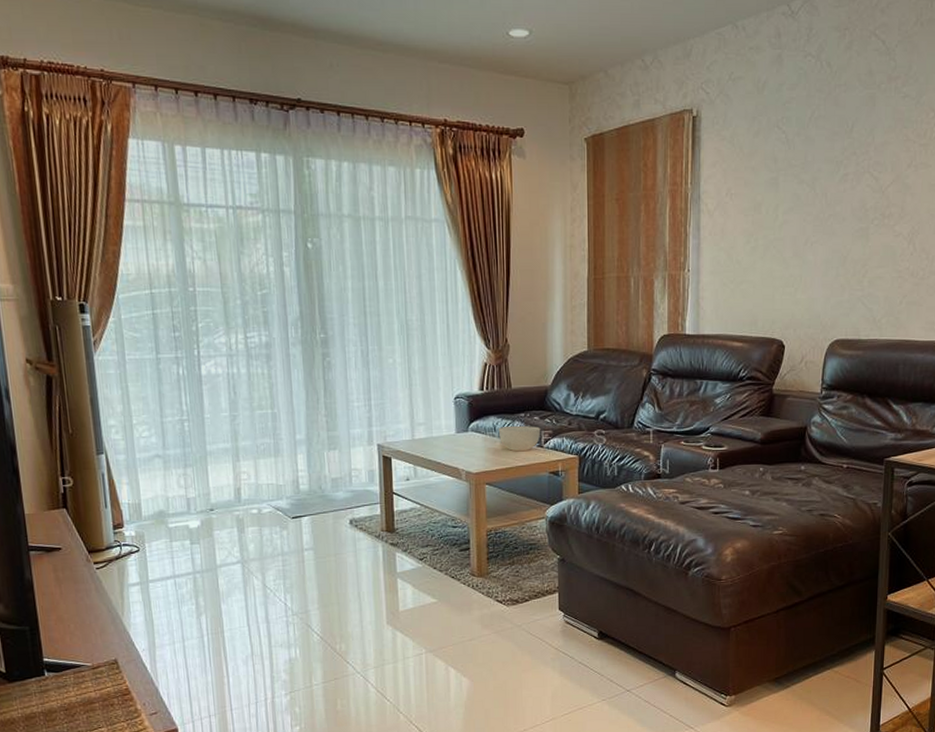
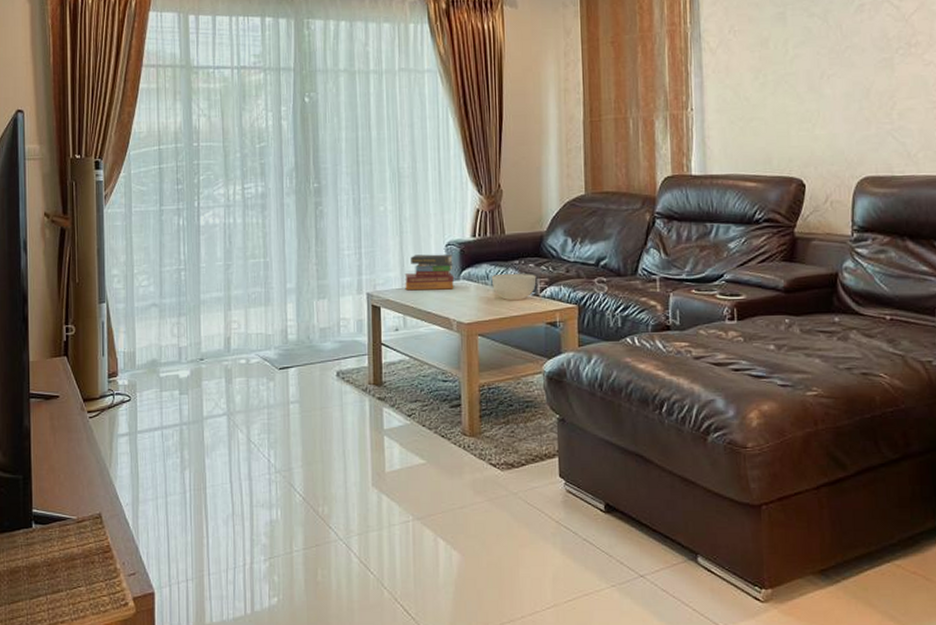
books: none [414,406,463,442] -> present [404,254,454,291]

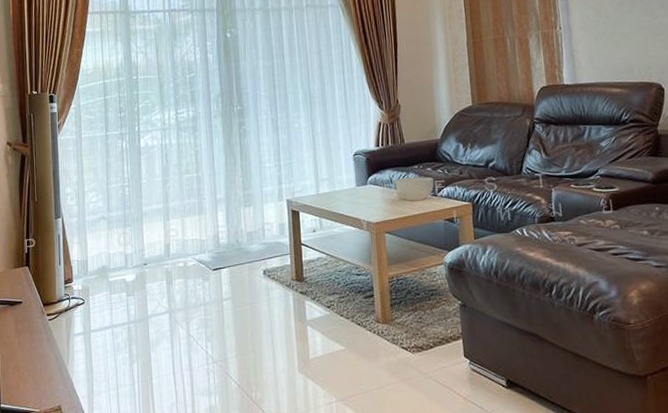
books: present [404,254,454,291] -> none [319,162,363,196]

